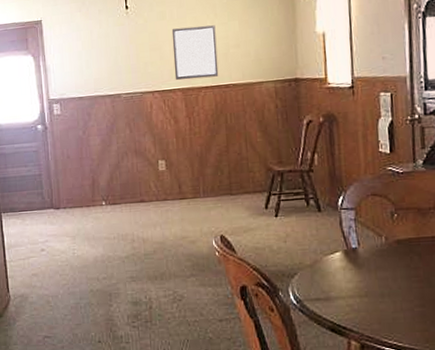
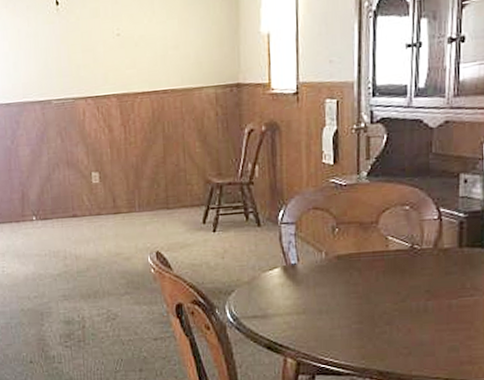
wall art: present [171,25,219,80] -> none [106,24,156,85]

